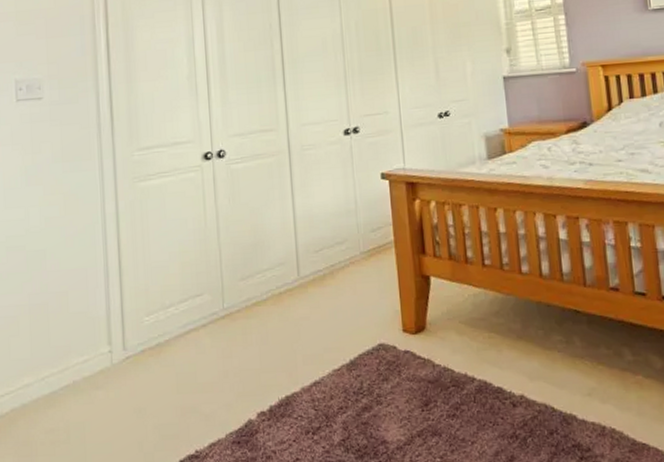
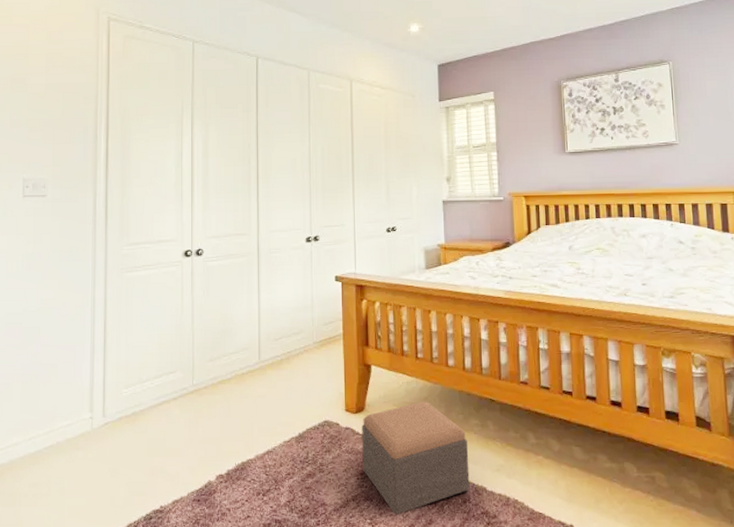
footstool: none [423,315,557,452] -> present [362,401,470,515]

